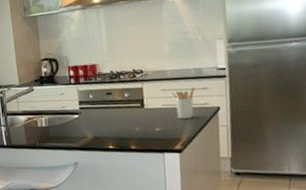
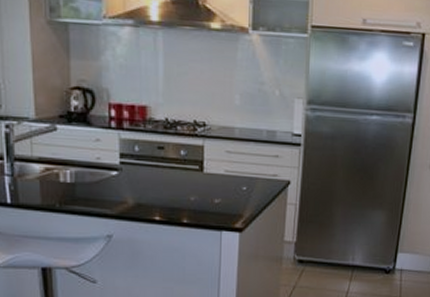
utensil holder: present [172,88,195,119] -> none [238,154,265,191]

